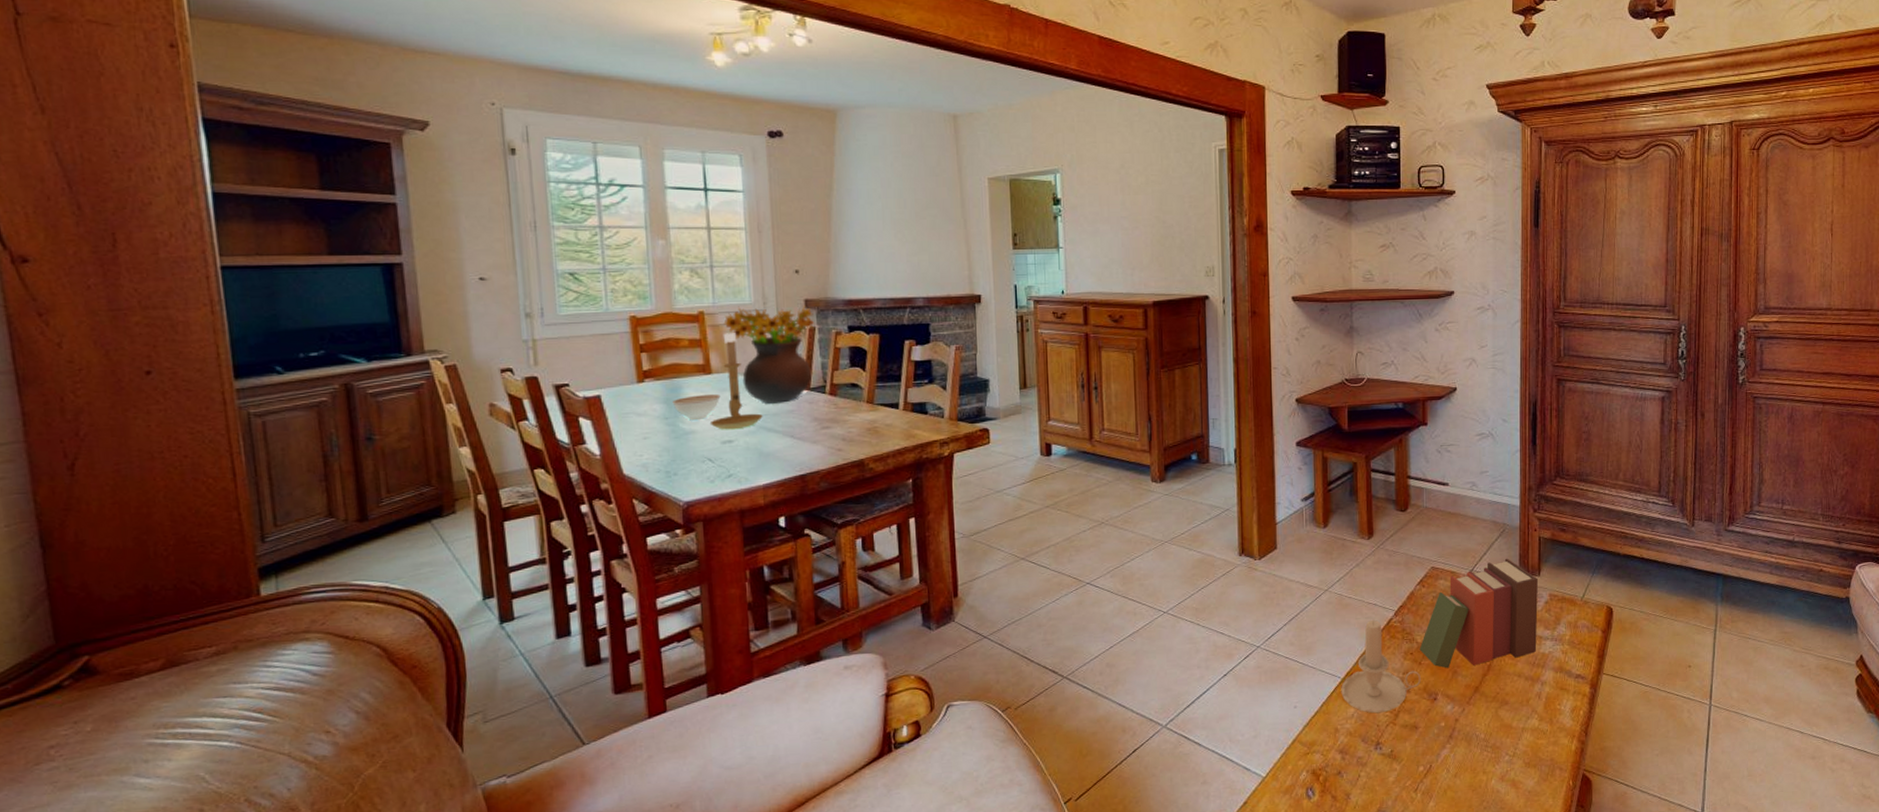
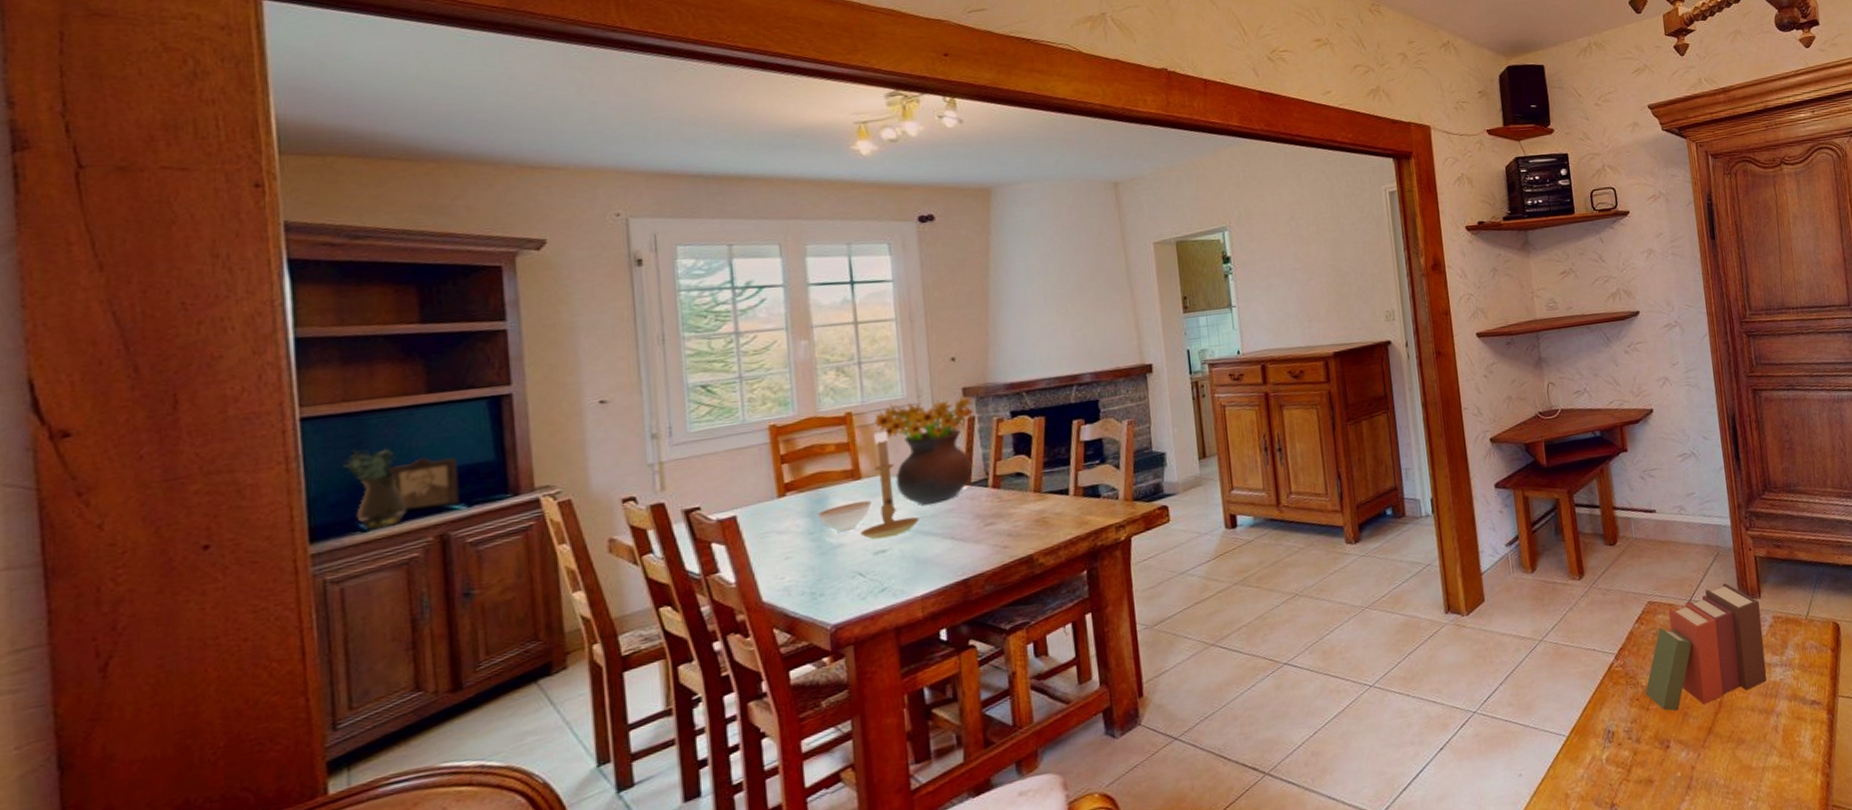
vase: none [259,299,316,372] -> present [343,447,408,529]
photo frame: none [299,313,362,362] -> present [389,458,462,515]
candle: present [1341,619,1421,714] -> none [1567,666,1651,772]

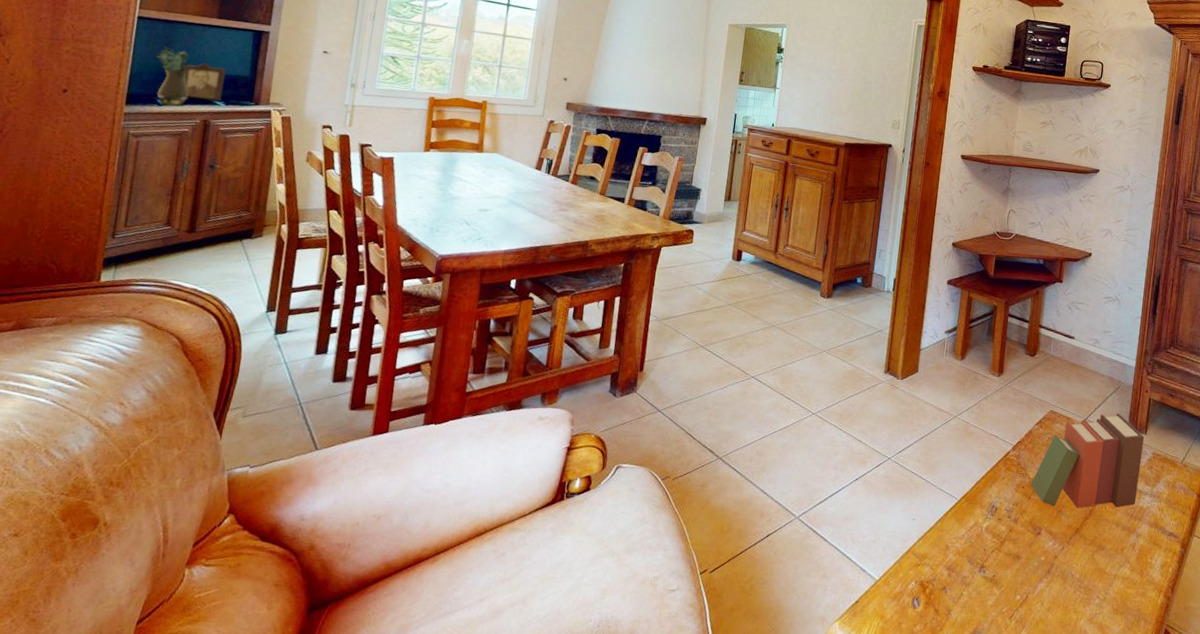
bowl: present [817,501,872,533] -> none [447,168,486,189]
candle holder: present [860,432,919,540] -> none [473,121,516,201]
flower arrangement: present [873,394,974,505] -> none [500,100,572,185]

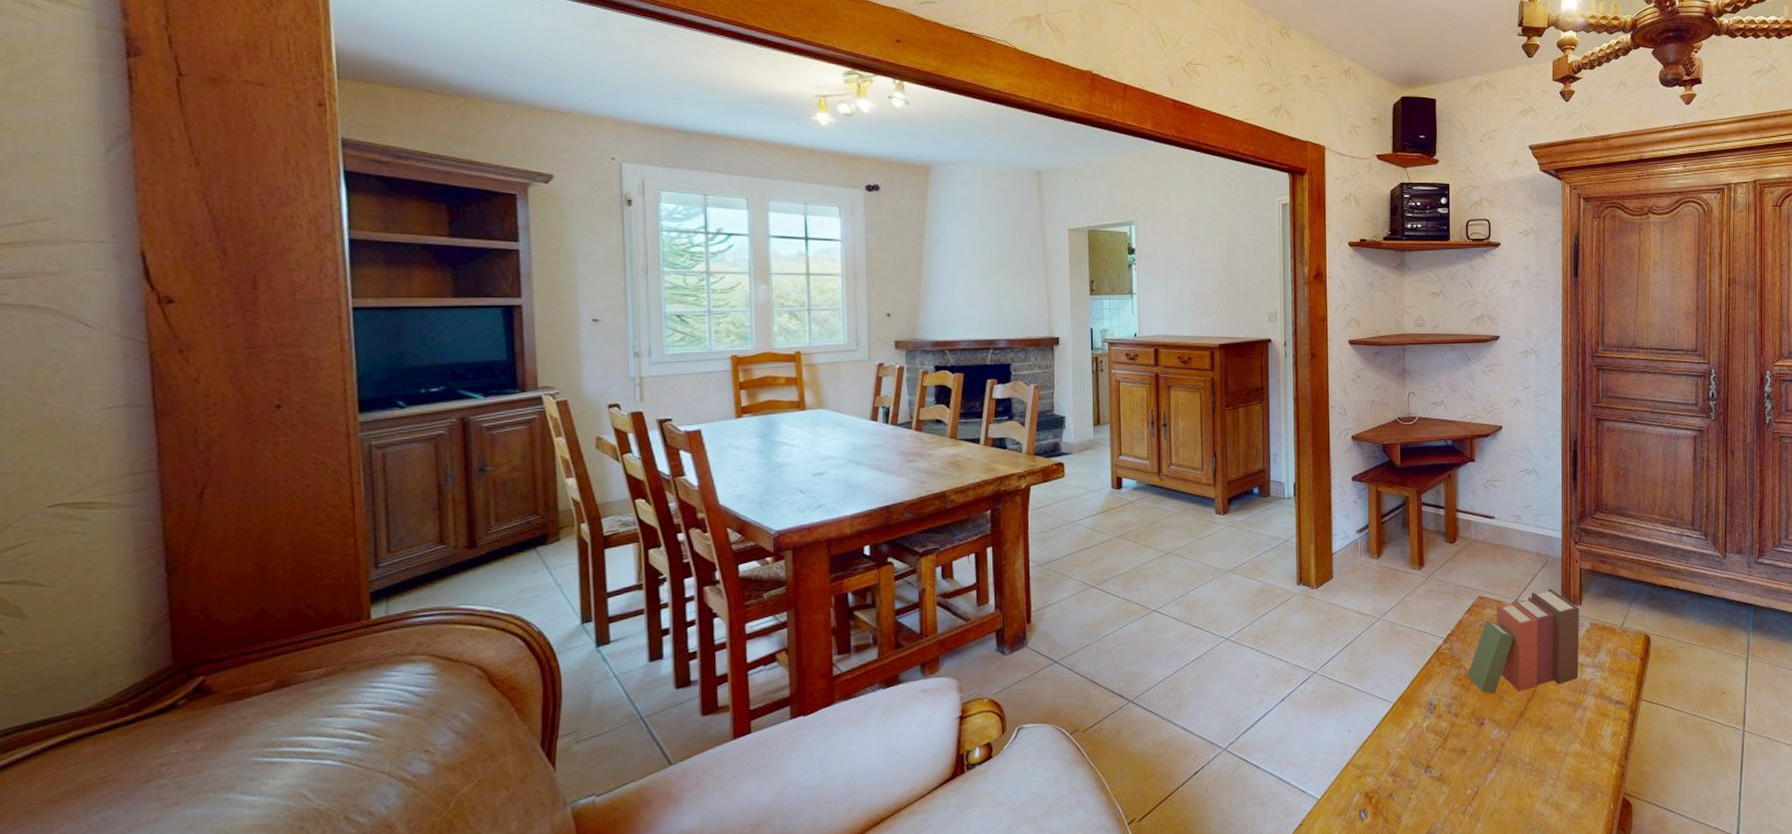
vase: present [156,46,190,106] -> none [386,338,436,406]
photo frame: present [183,63,227,103] -> none [422,352,479,398]

